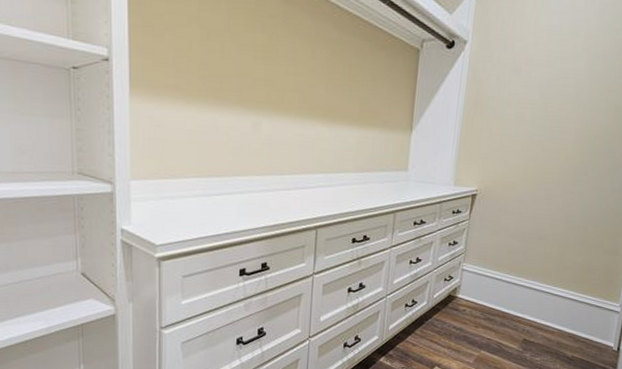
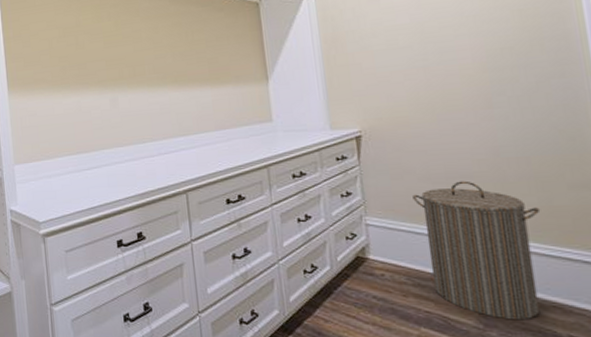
laundry hamper: none [498,240,582,346] -> present [413,180,541,321]

